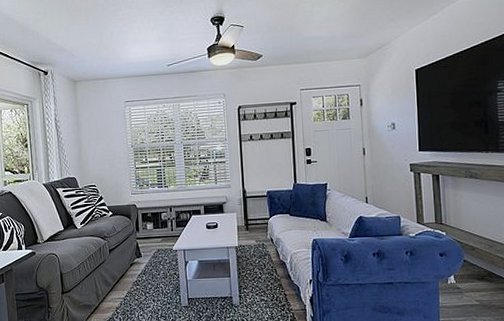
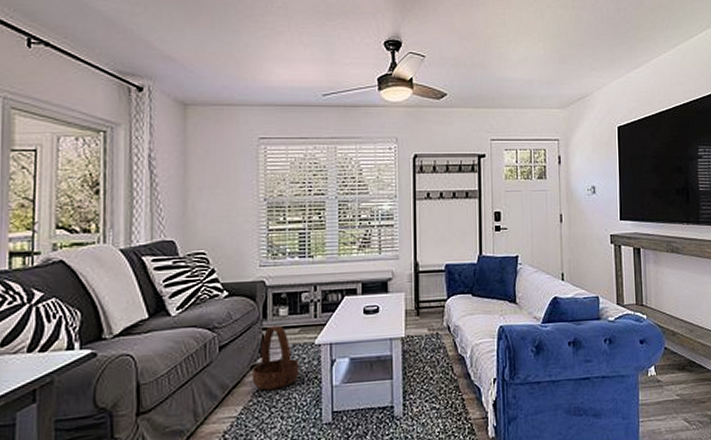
basket: none [131,236,164,281] -> present [252,325,300,391]

